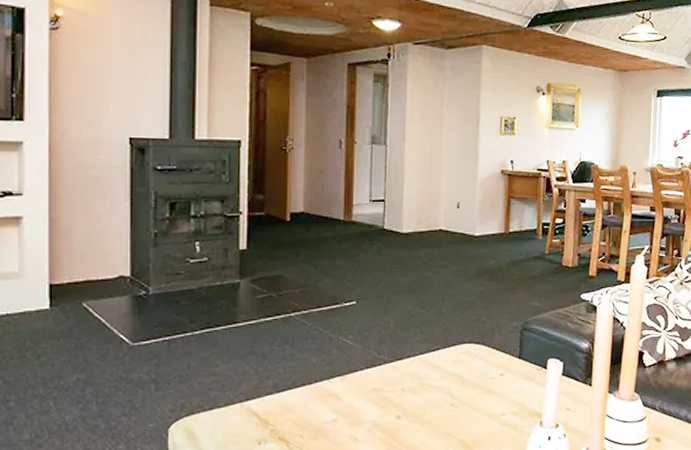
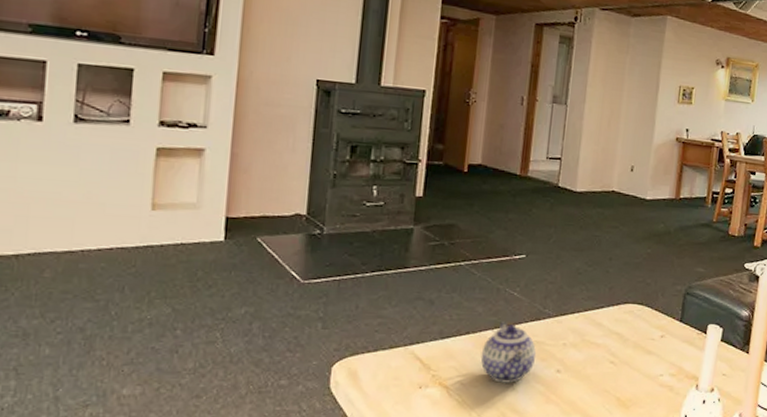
teapot: none [318,371,375,434] -> present [481,322,537,384]

